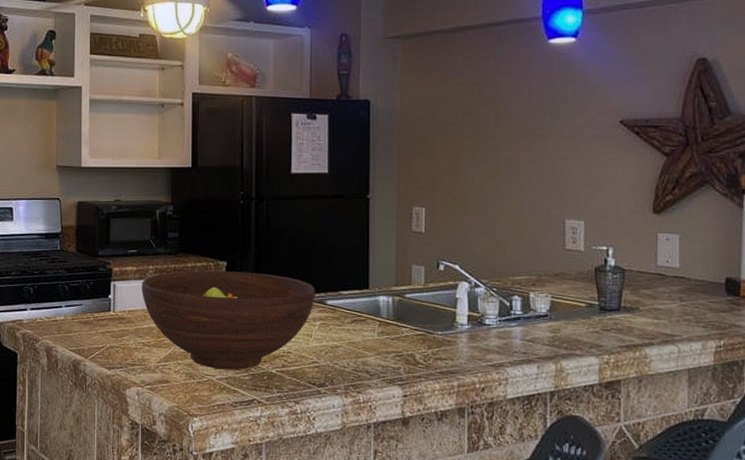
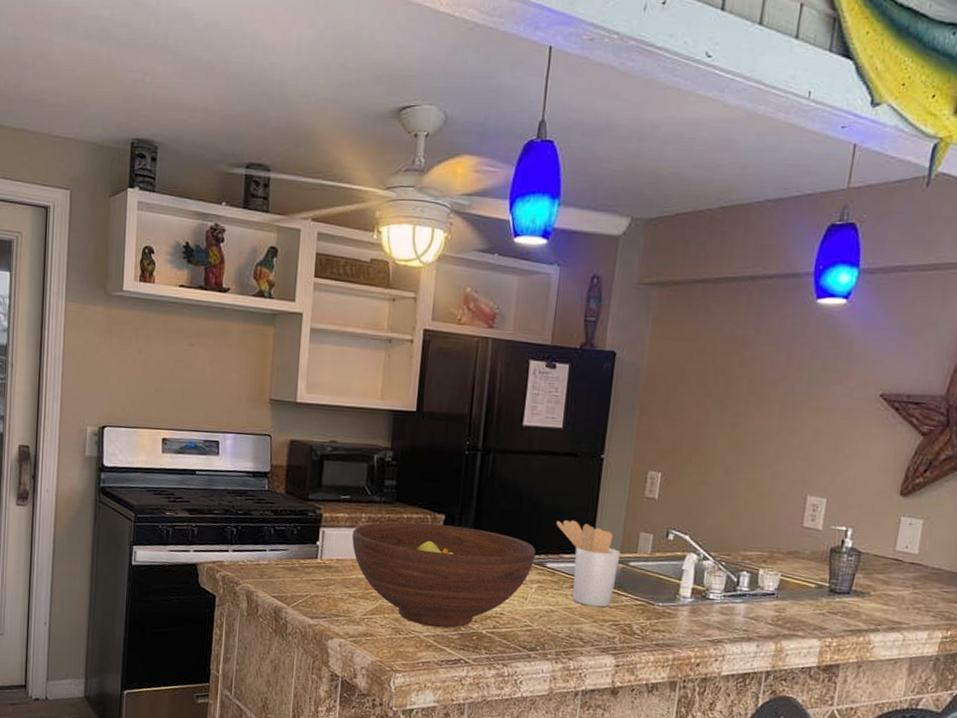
utensil holder: none [332,258,396,340] -> present [556,520,621,607]

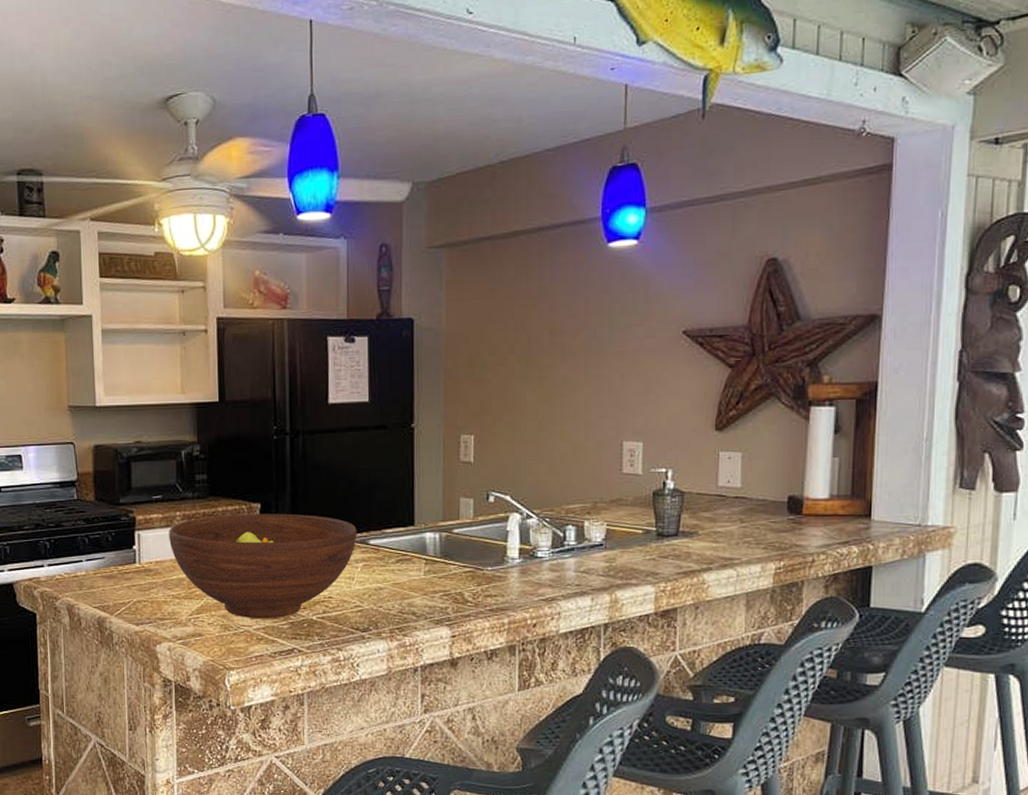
utensil holder: present [556,520,621,607] -> none [374,493,443,579]

